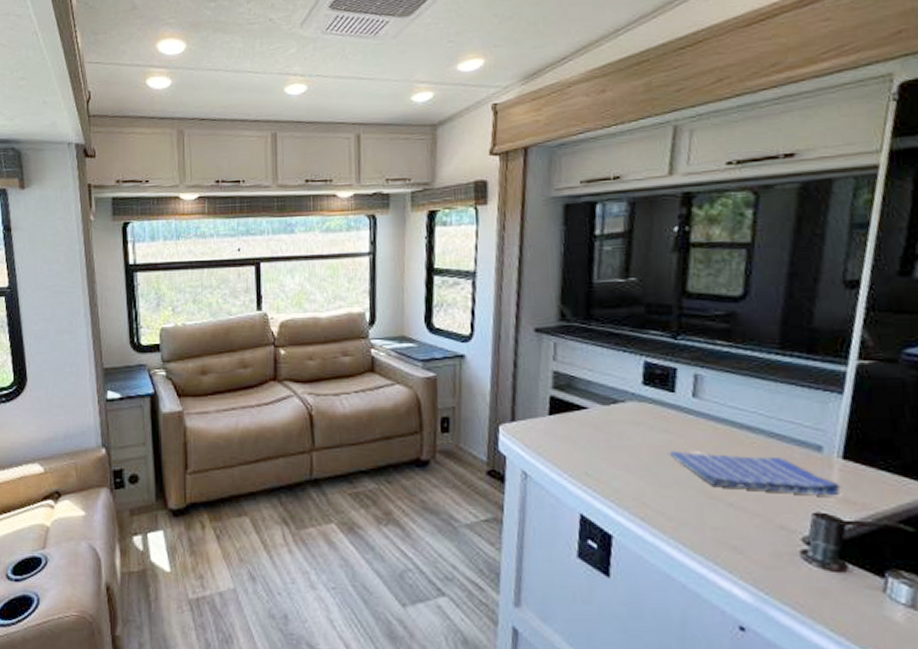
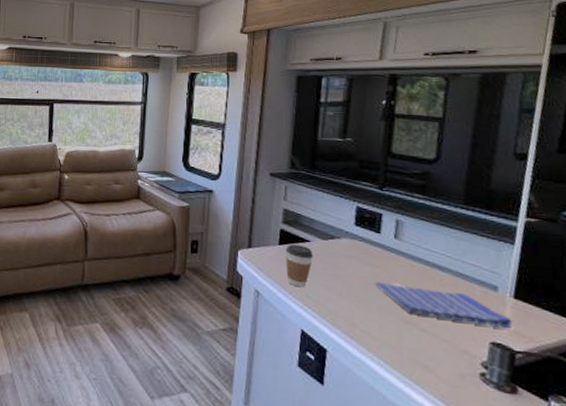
coffee cup: none [557,414,593,464] -> present [285,245,314,288]

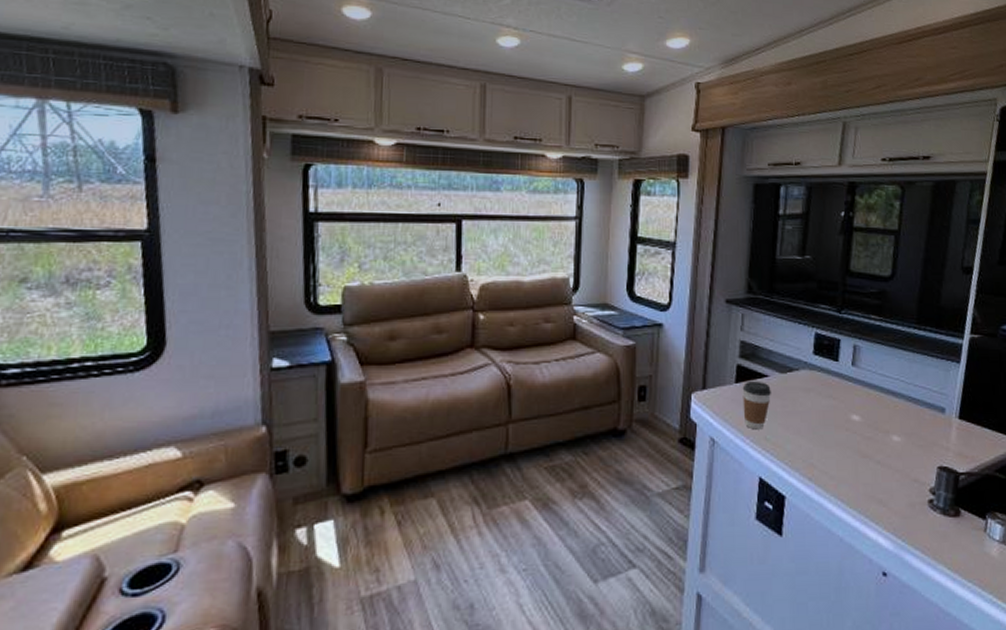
dish towel: present [374,281,512,329] -> none [832,414,957,451]

